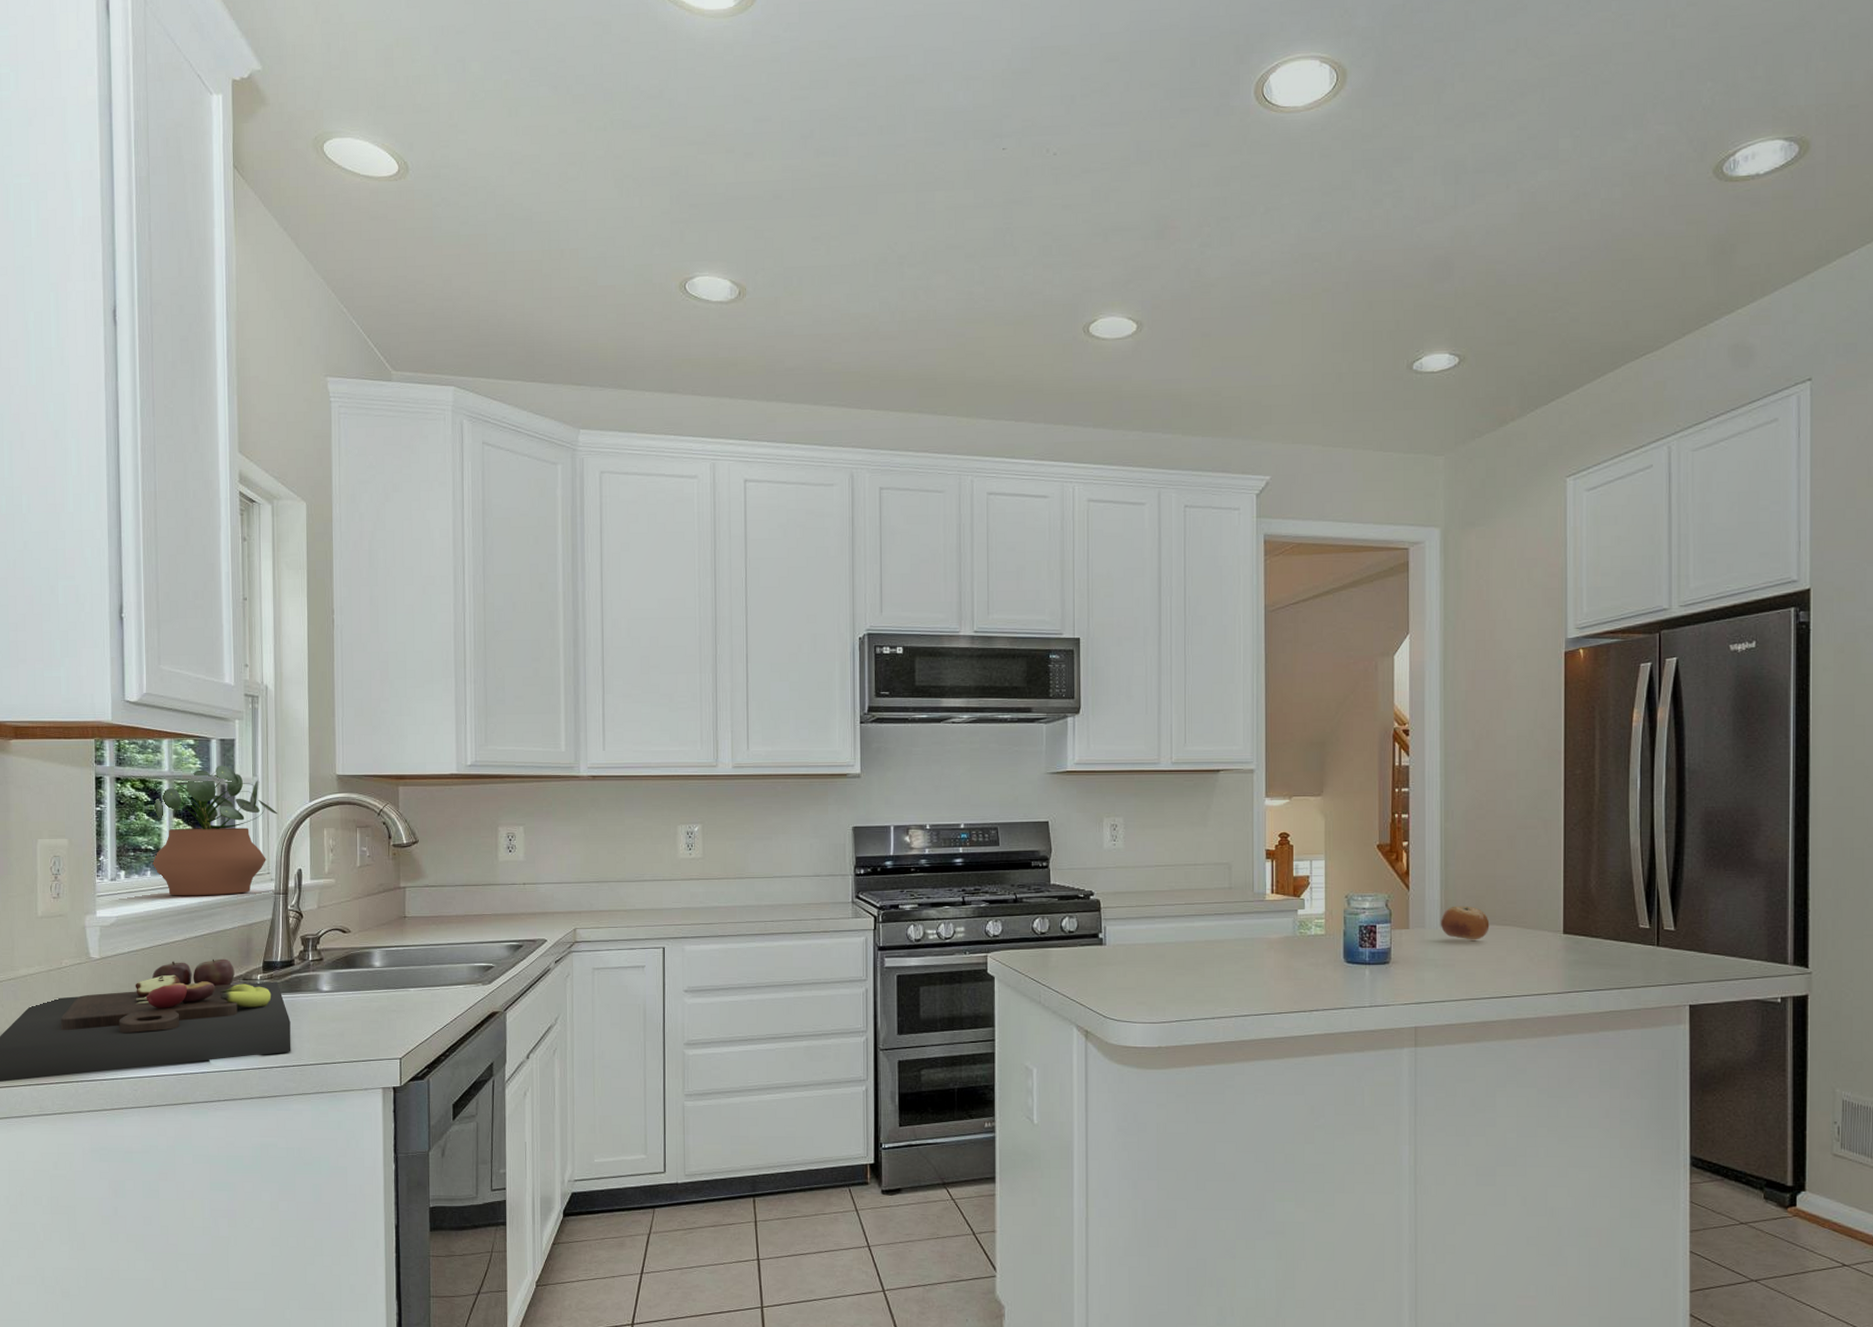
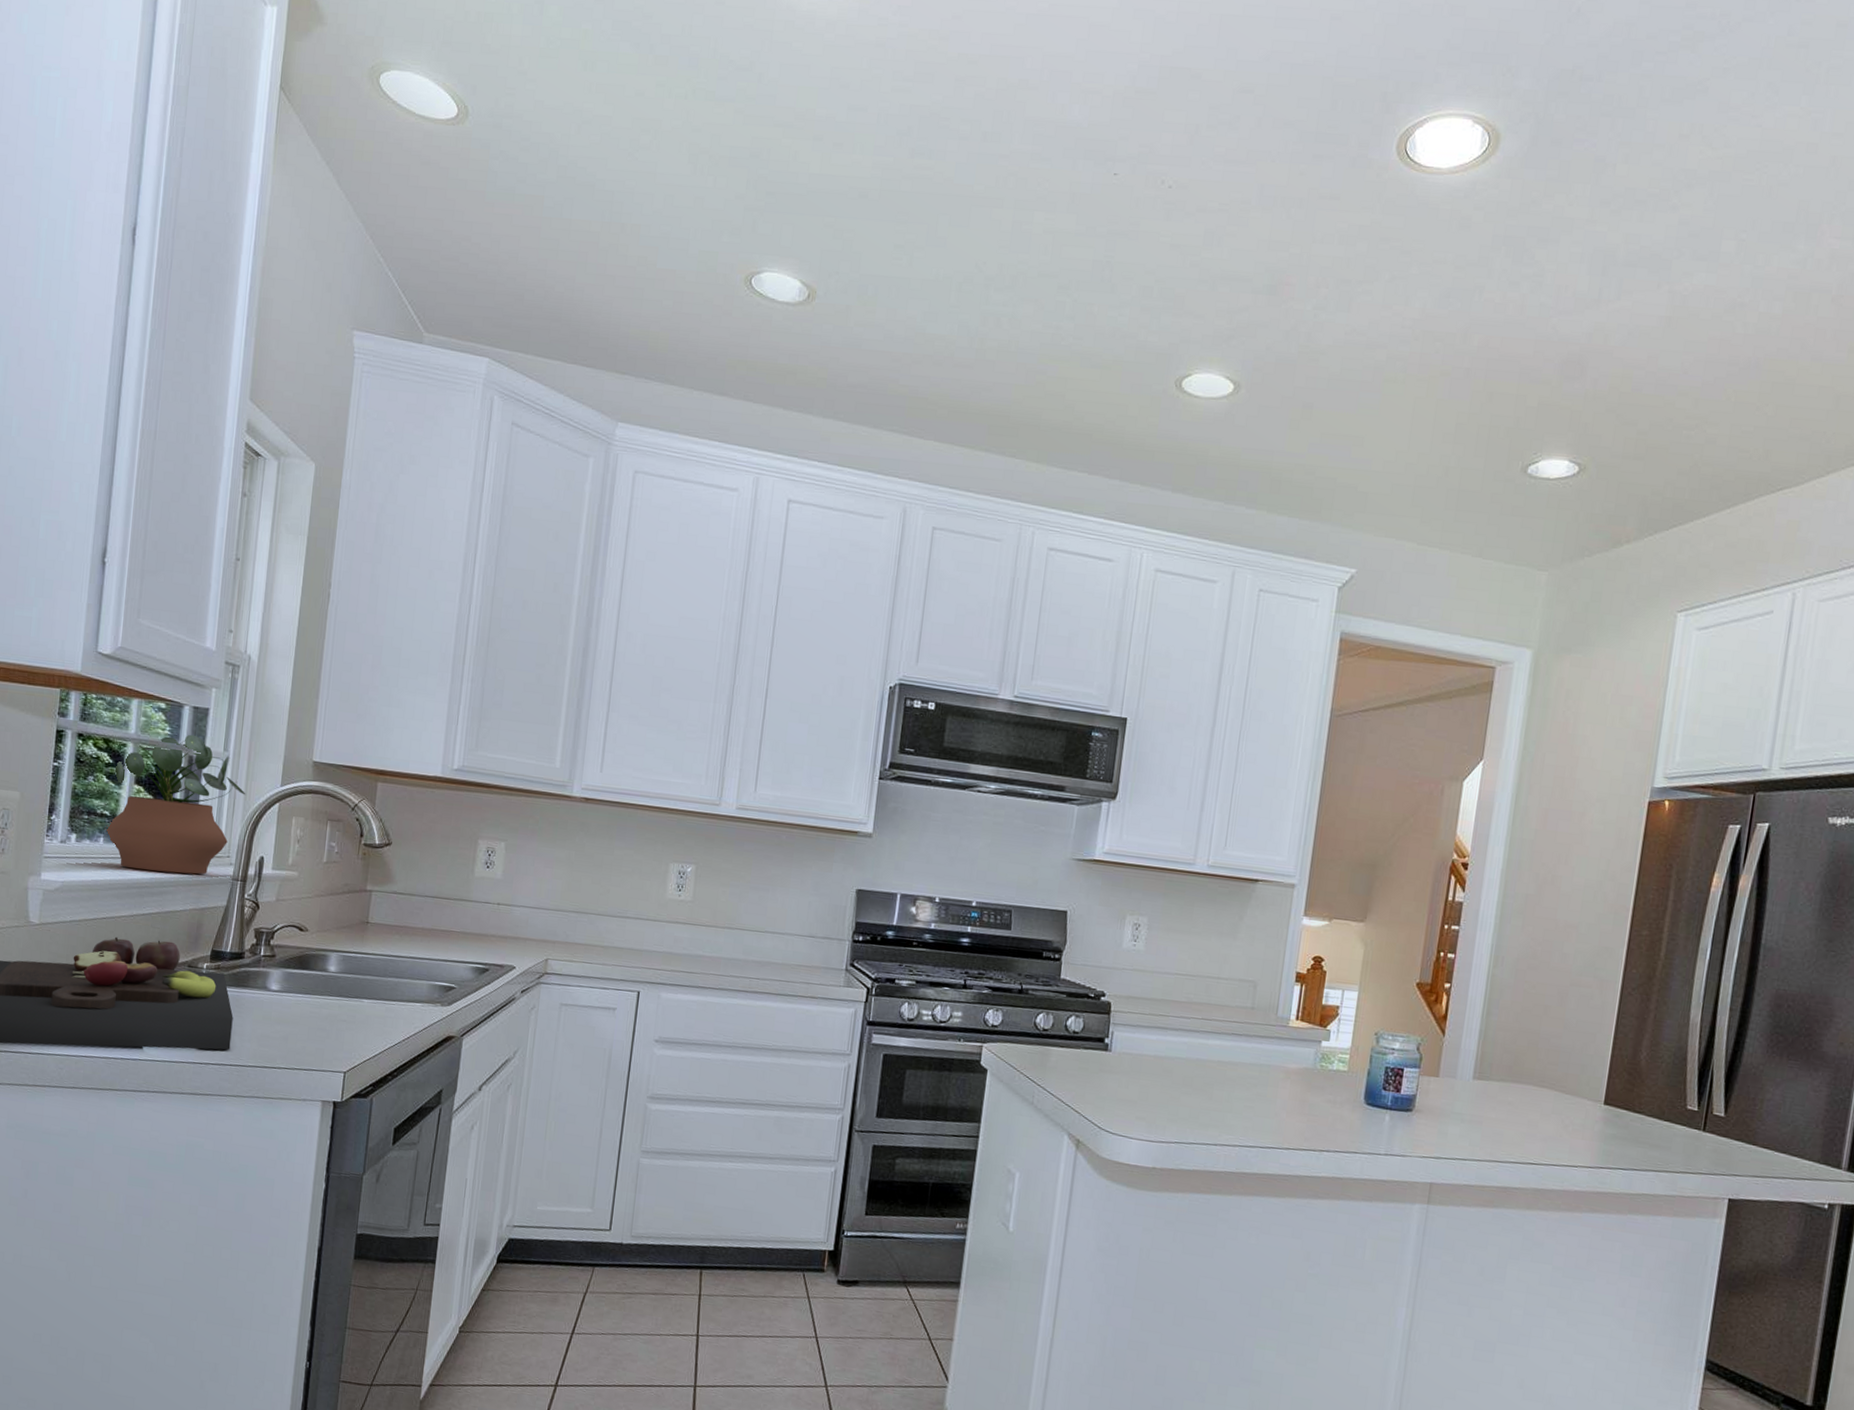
fruit: present [1440,906,1490,940] -> none [1472,1059,1526,1099]

